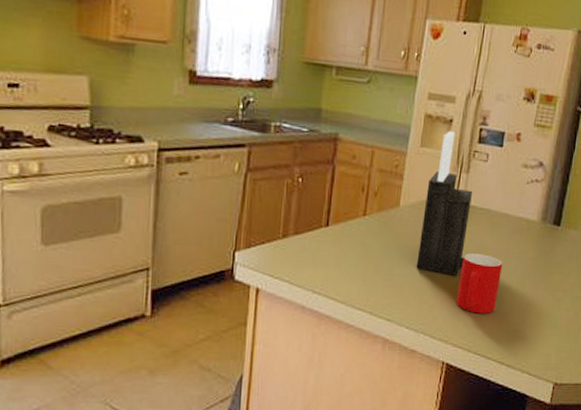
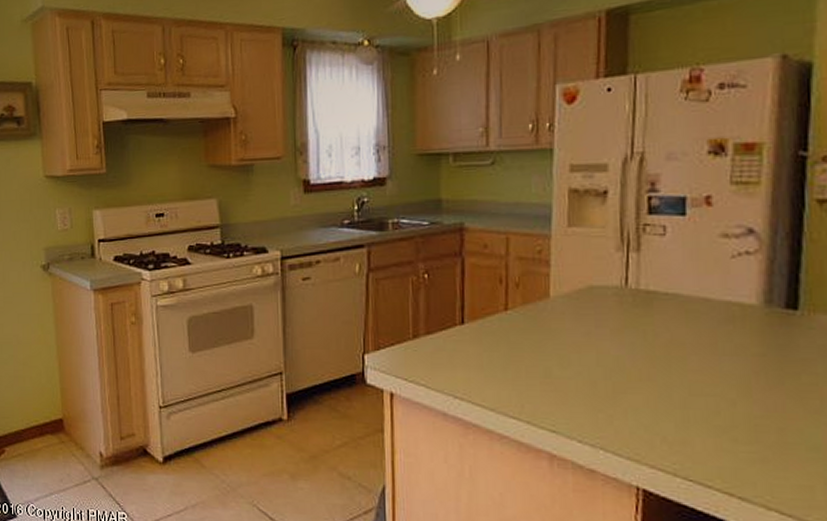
knife block: present [416,131,473,276] -> none [581,204,650,378]
cup: present [456,253,503,314] -> none [645,350,711,427]

